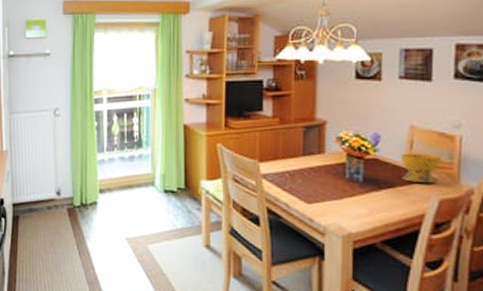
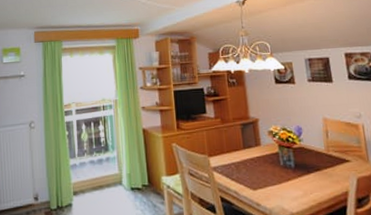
bowl: present [401,154,442,184] -> none [321,141,352,165]

